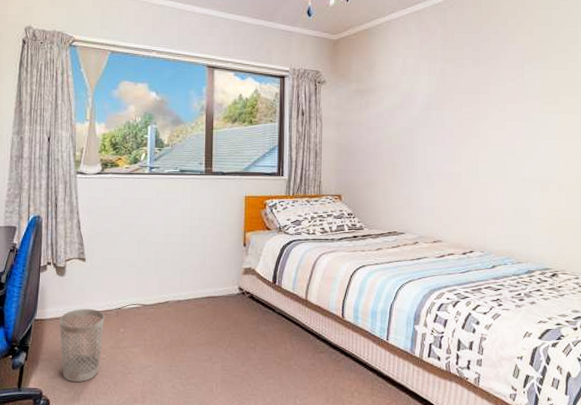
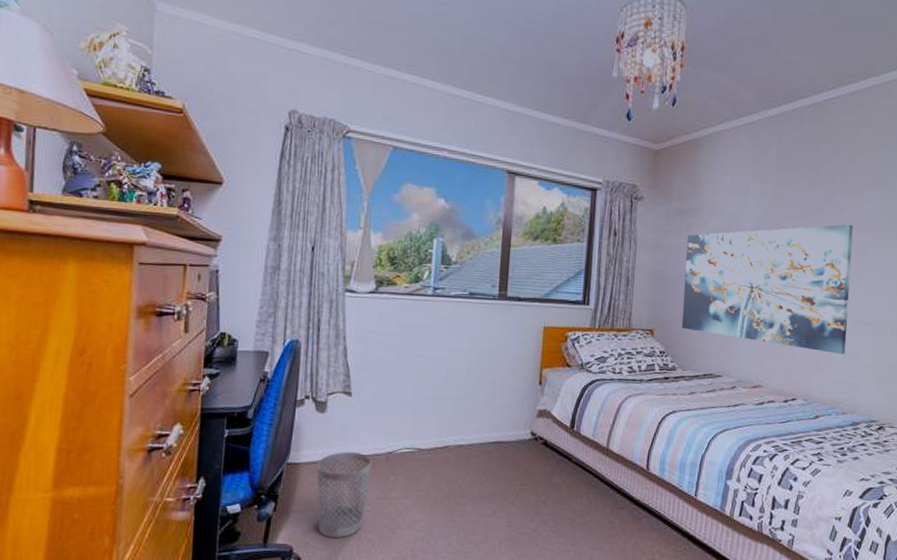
wall art: none [366,94,517,210] -> present [681,224,853,354]

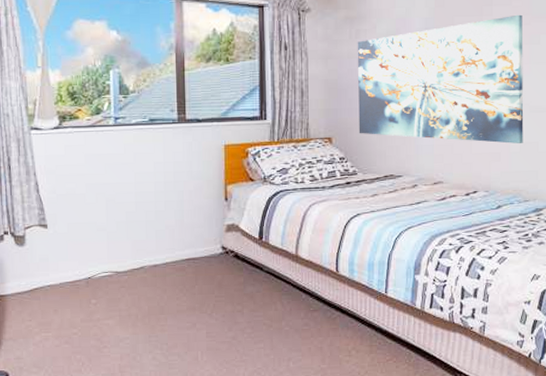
wastebasket: present [316,451,372,539] -> none [22,280,73,362]

